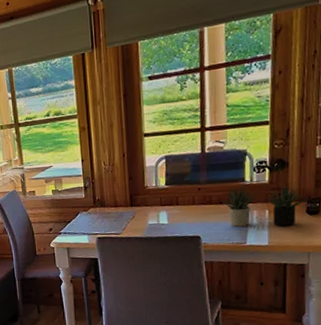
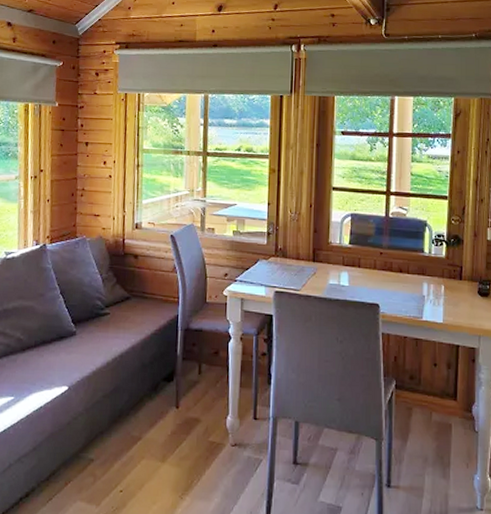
succulent plant: present [219,185,307,227] -> none [399,256,479,305]

